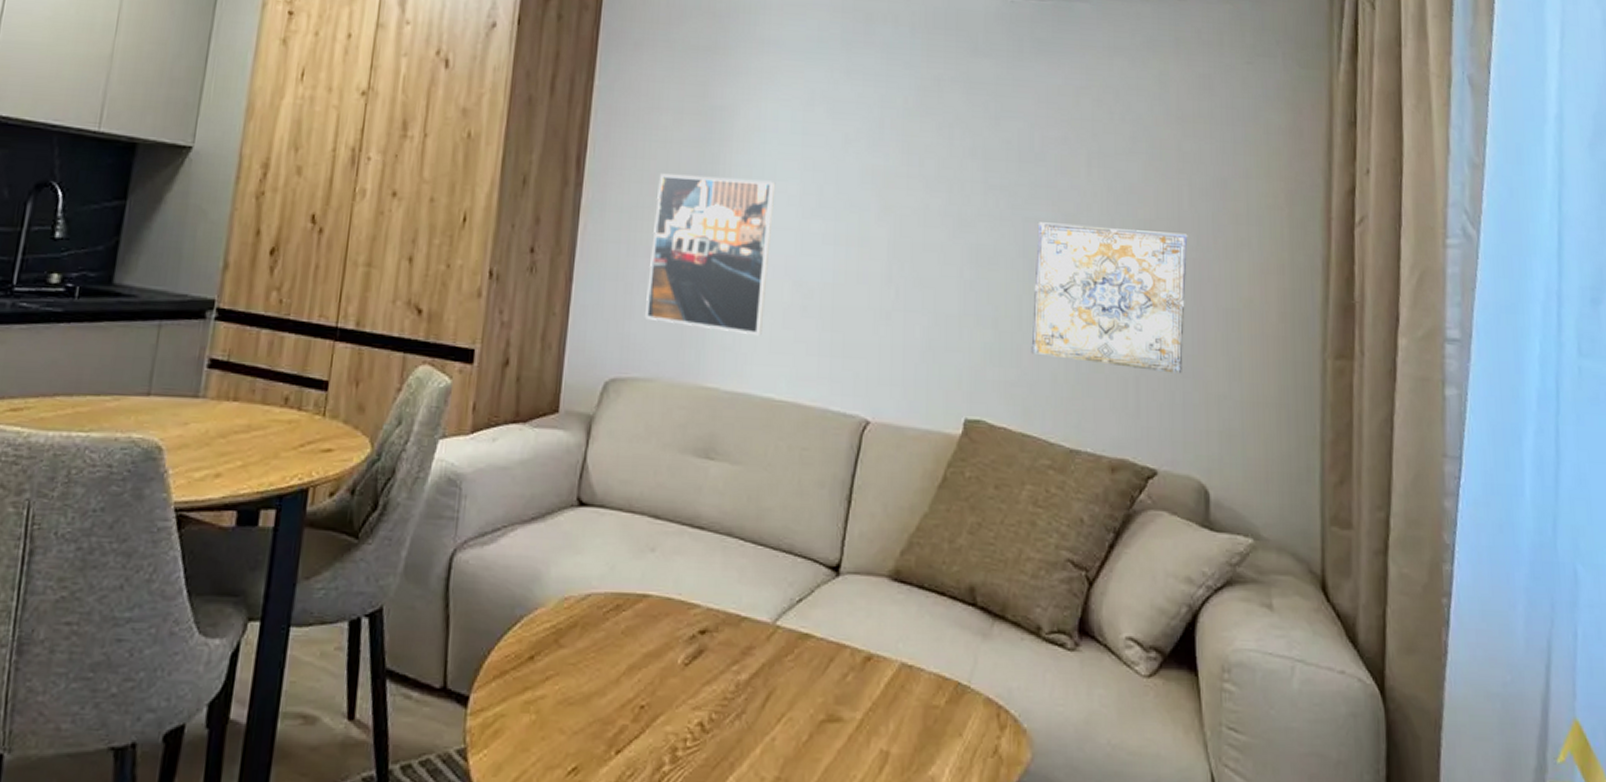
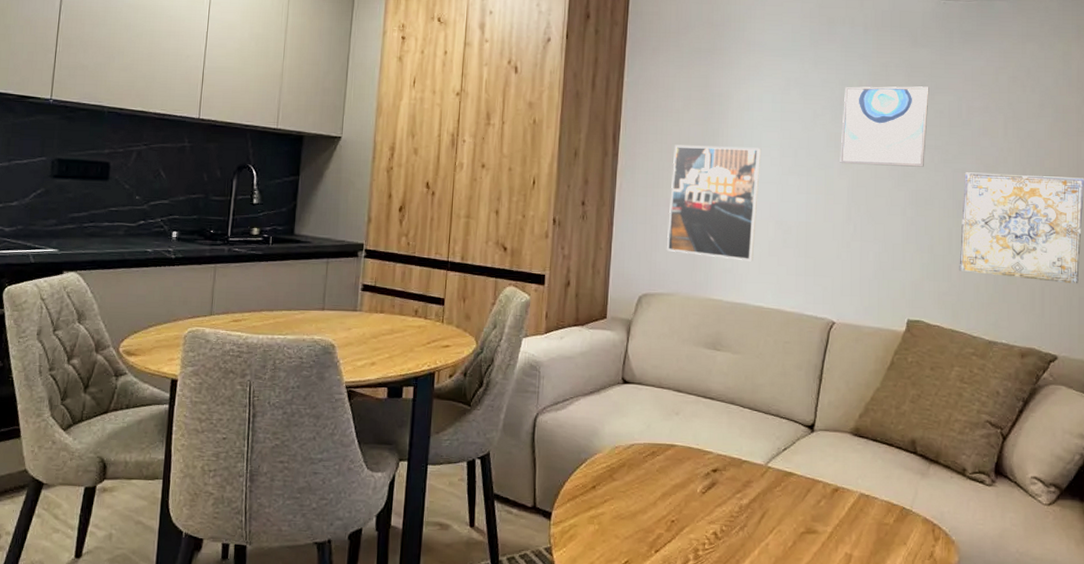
wall art: none [878,104,993,214] -> present [840,86,929,167]

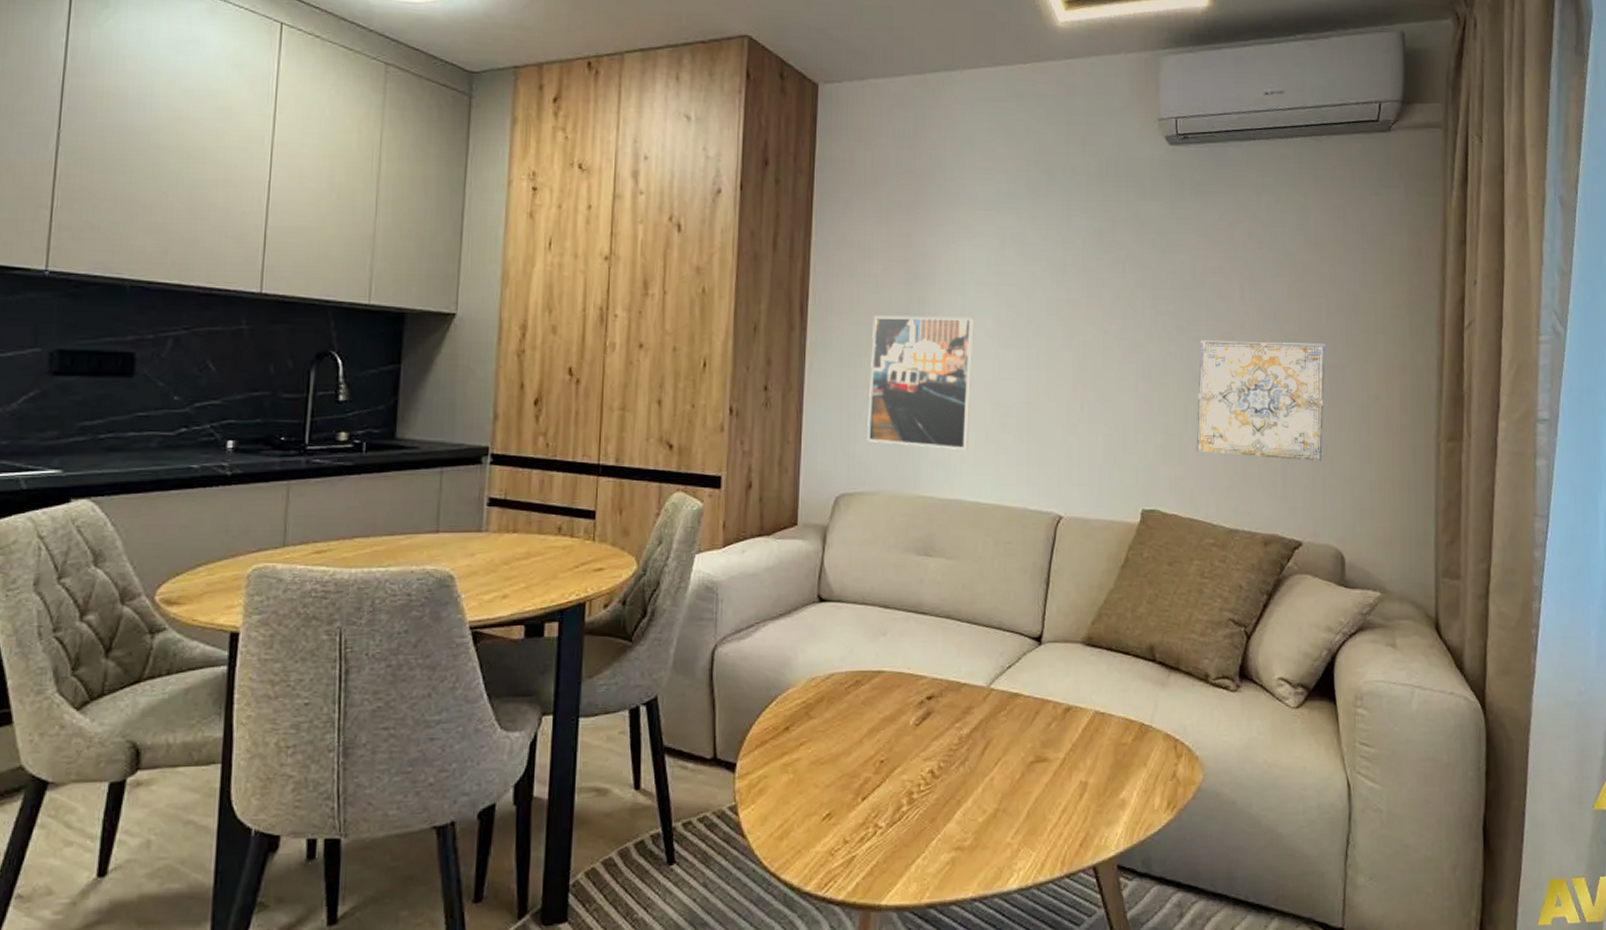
wall art: present [840,86,929,167] -> none [1063,244,1160,336]

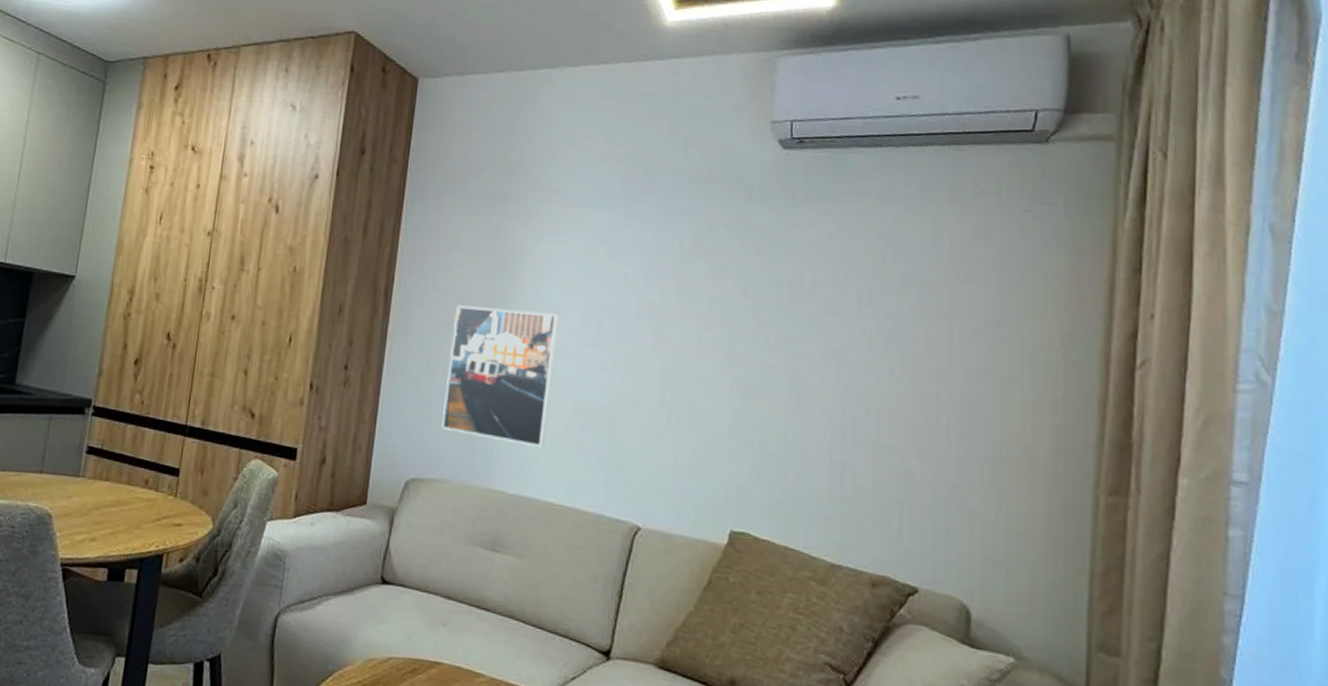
wall art: present [1196,340,1326,461] -> none [796,356,958,501]

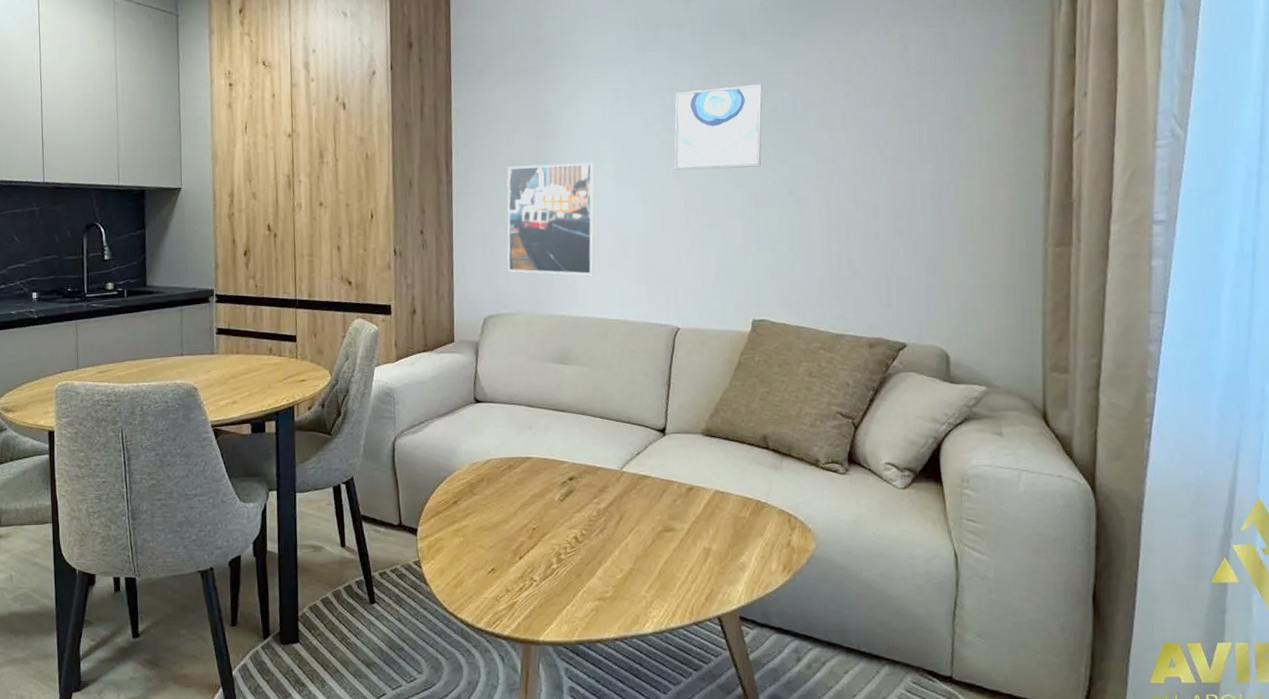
wall art: none [653,247,766,347] -> present [674,84,762,170]

